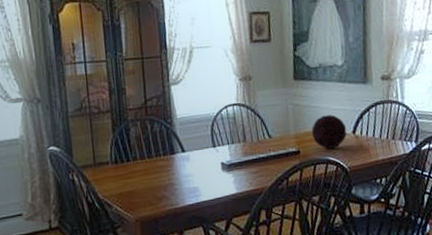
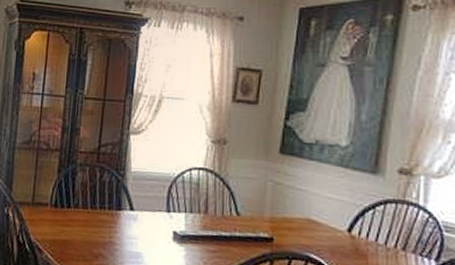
decorative orb: present [311,114,347,149] -> none [292,202,340,245]

